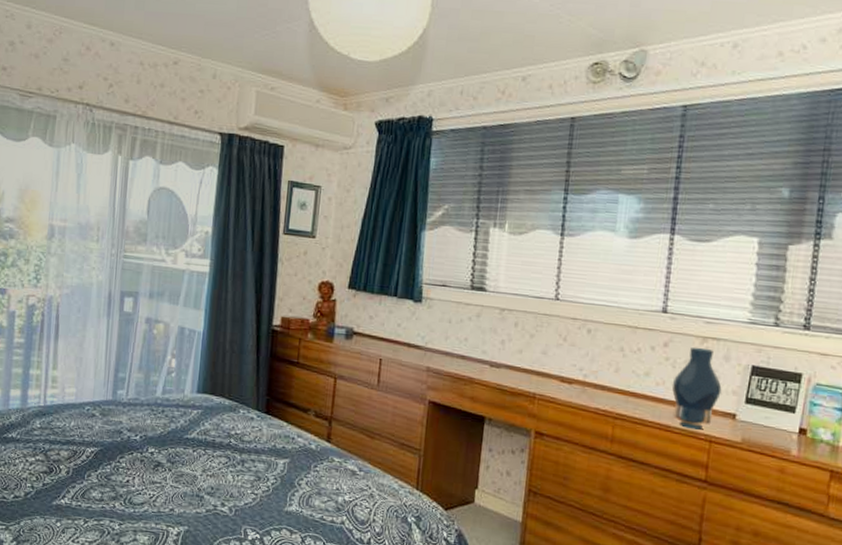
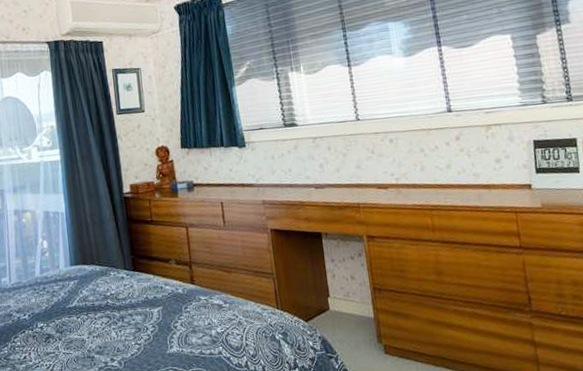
vase: present [671,347,722,431] -> none [471,134,514,206]

